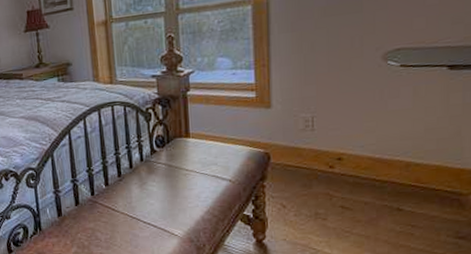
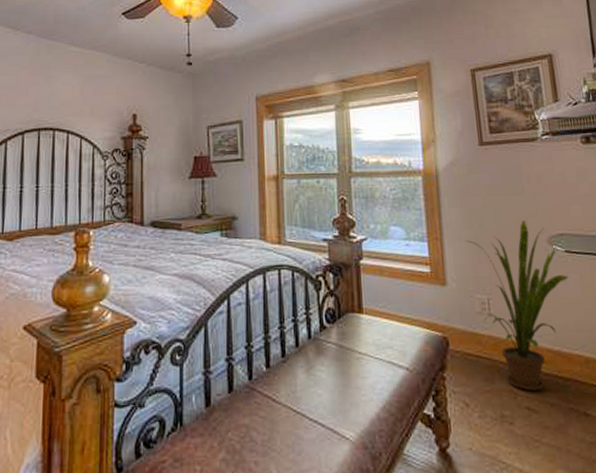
house plant: none [293,39,400,193] -> present [465,220,568,391]

